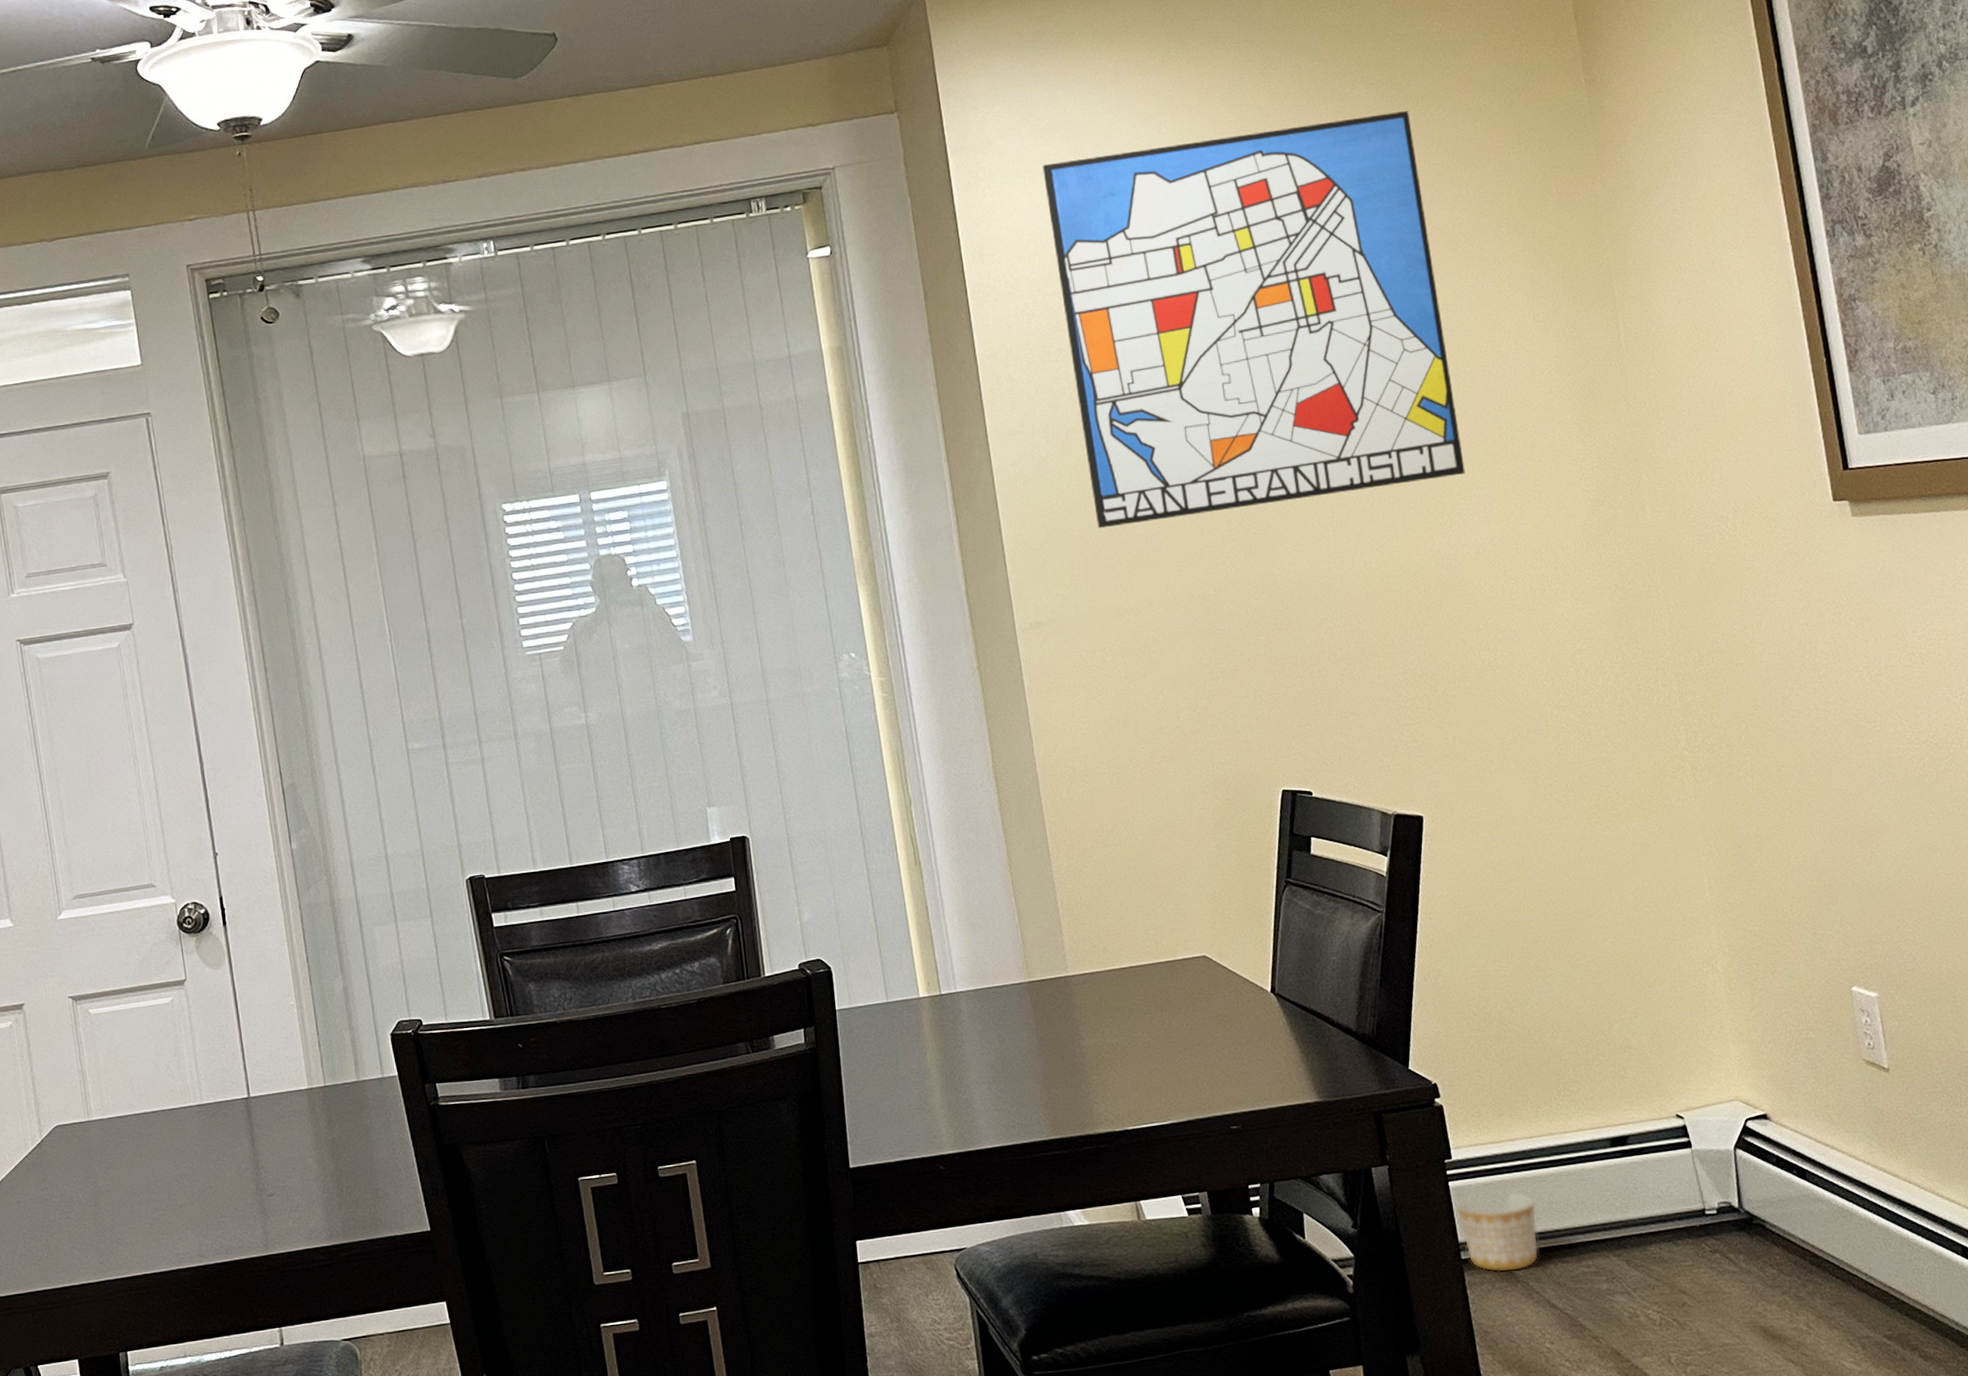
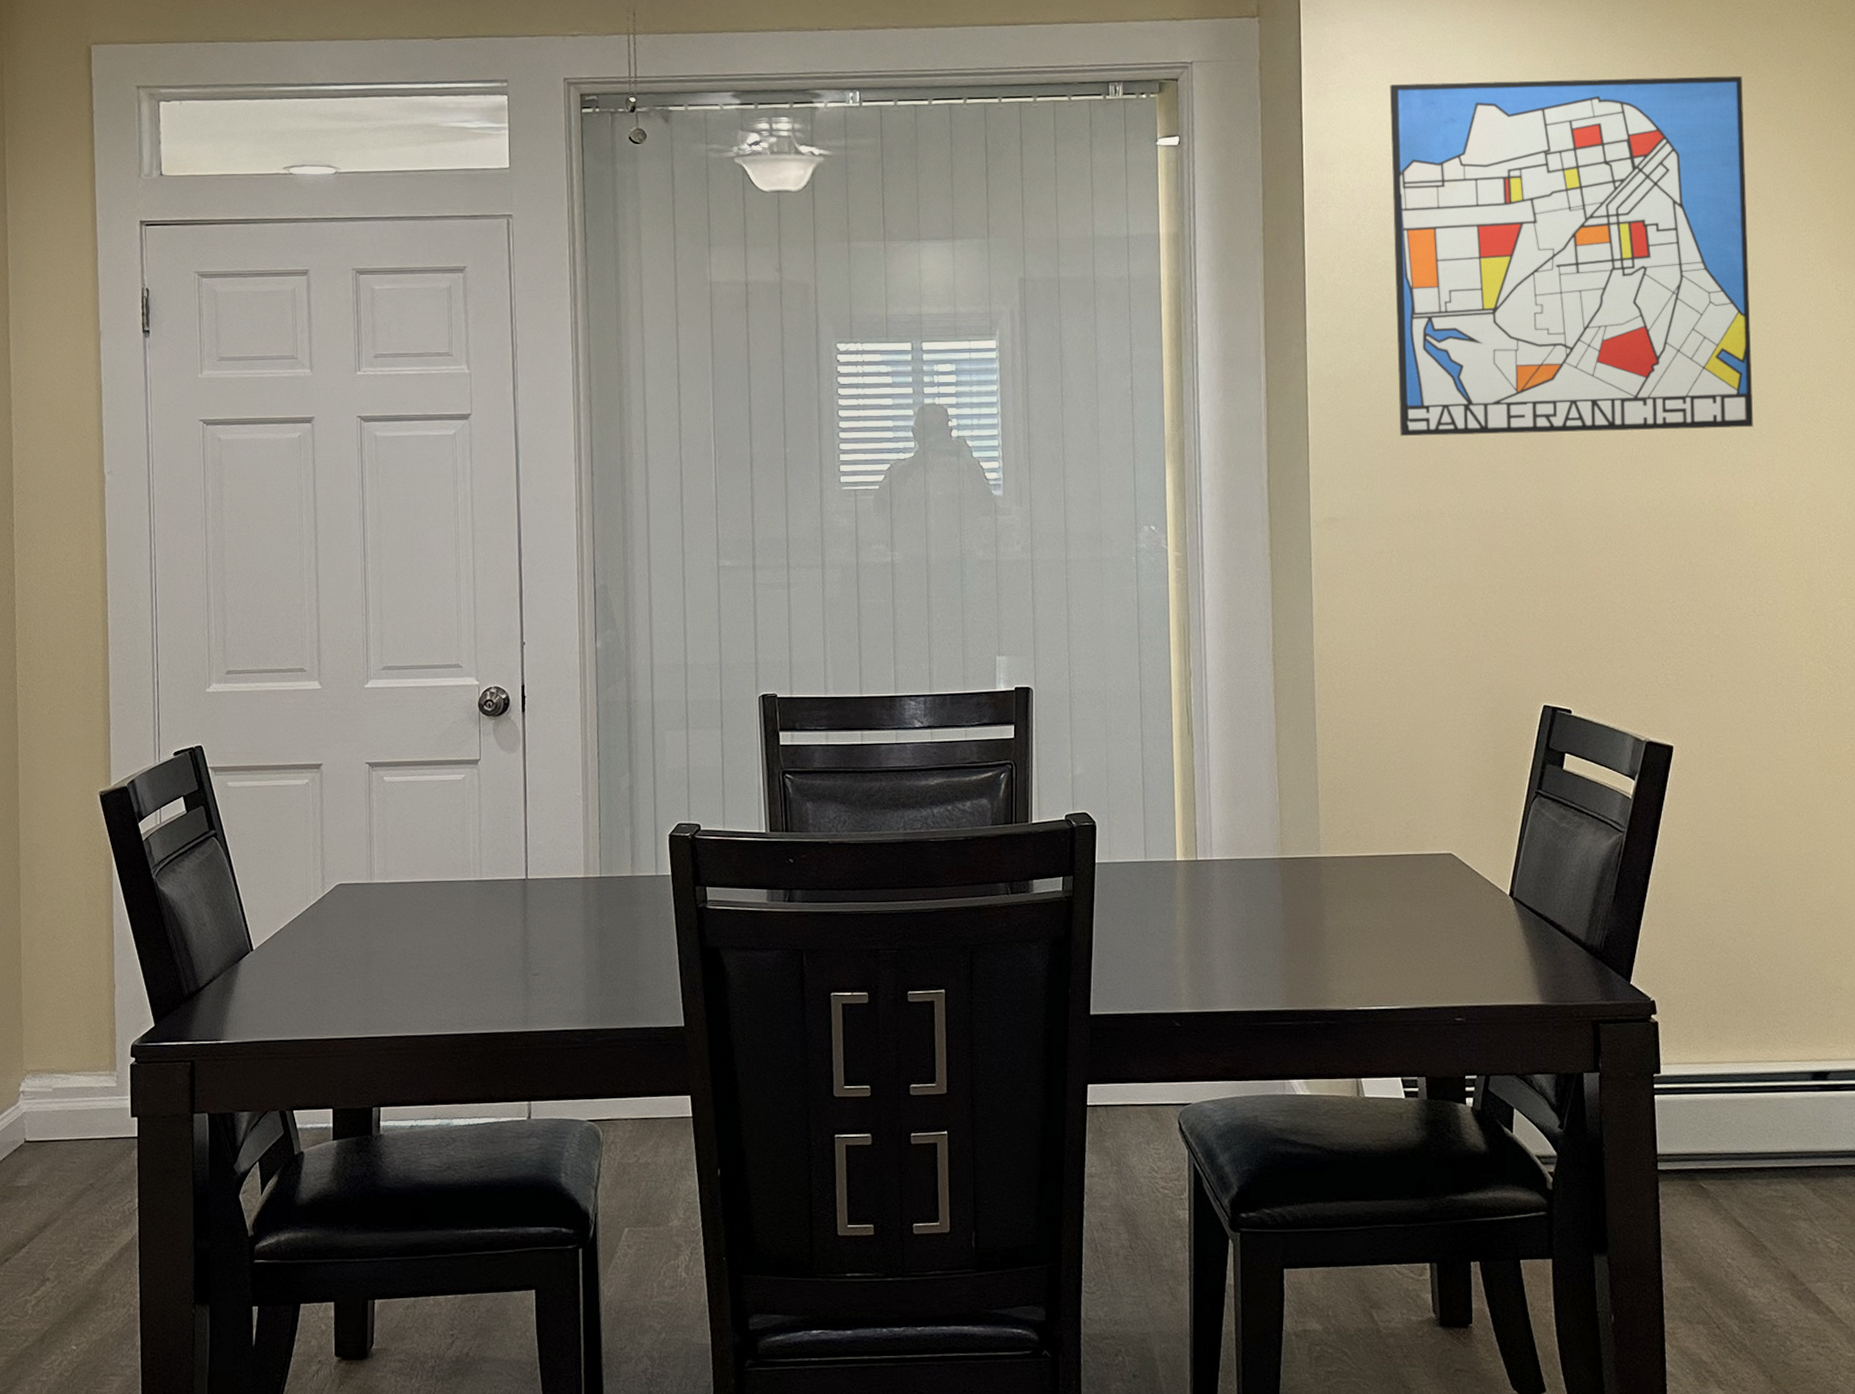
planter: present [1456,1191,1539,1273] -> none [1659,1112,1734,1188]

